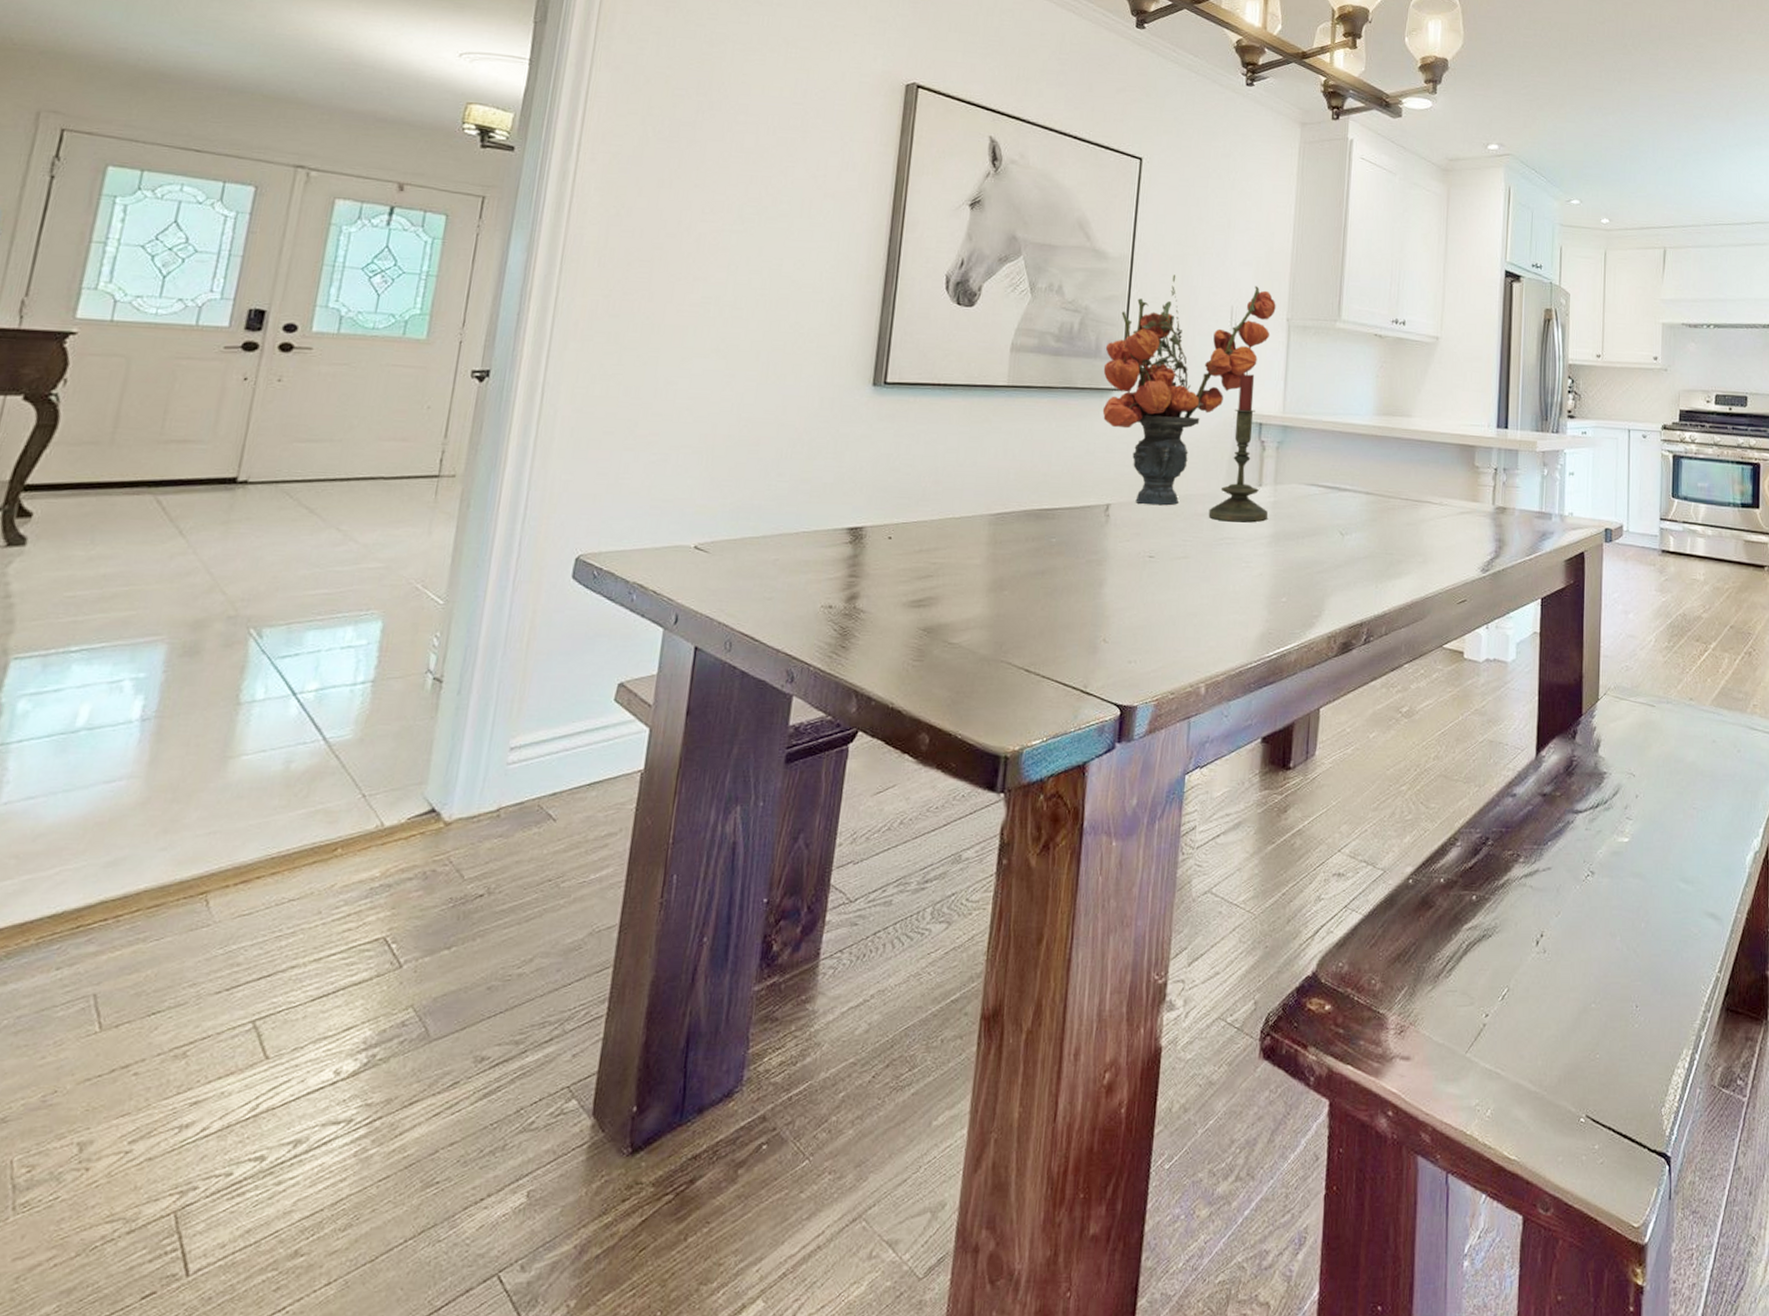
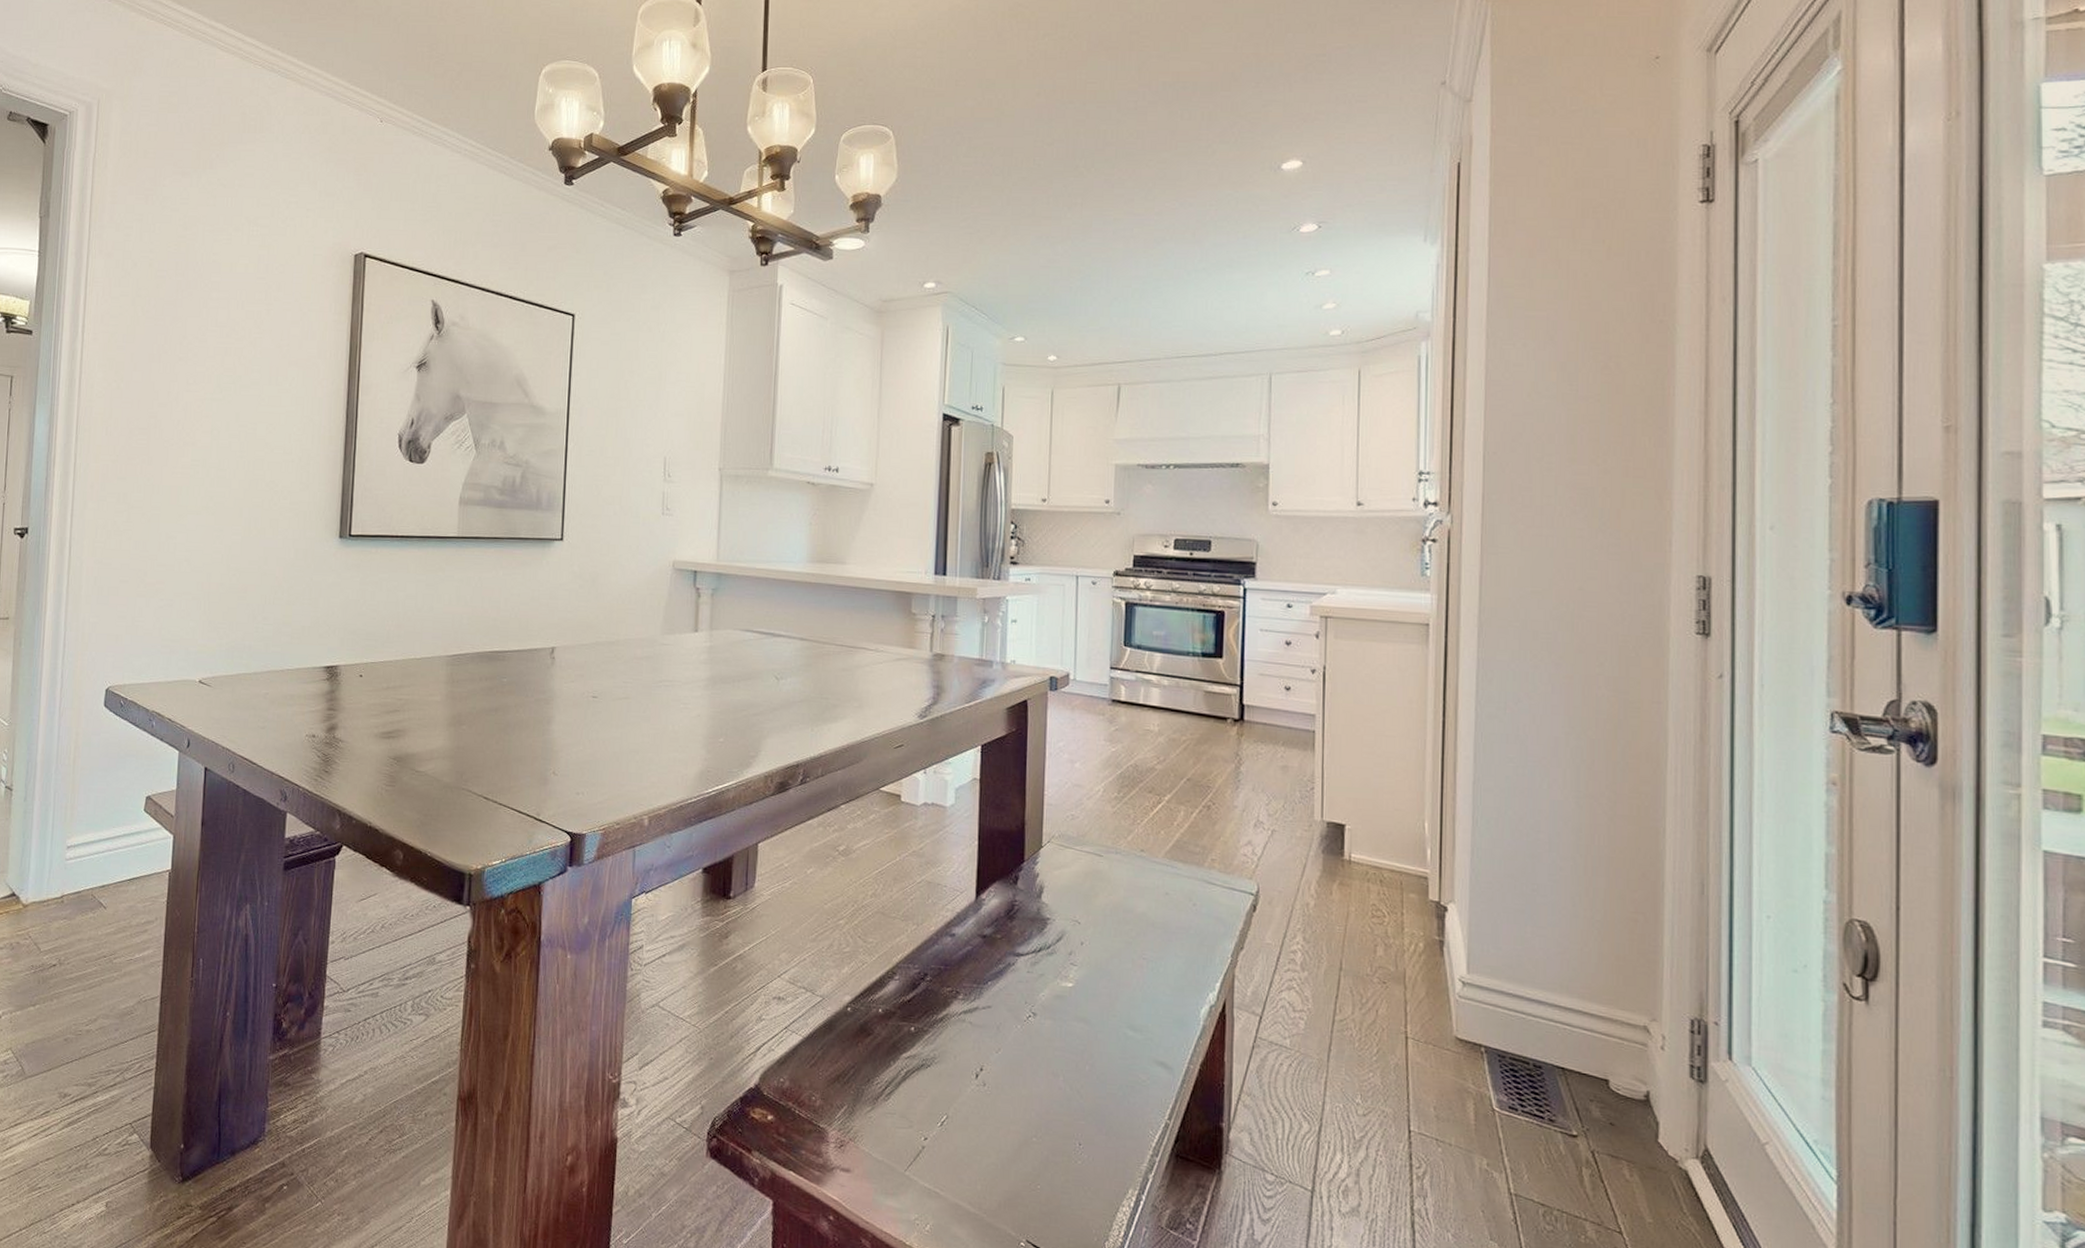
bouquet: present [1102,274,1276,506] -> none [544,427,708,650]
candle: present [1208,369,1268,523] -> none [647,518,704,666]

